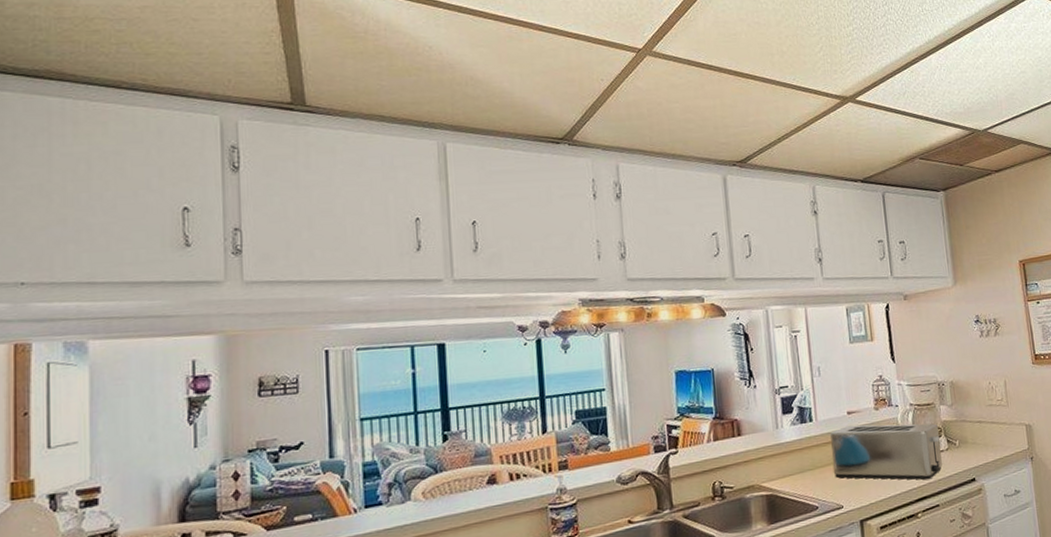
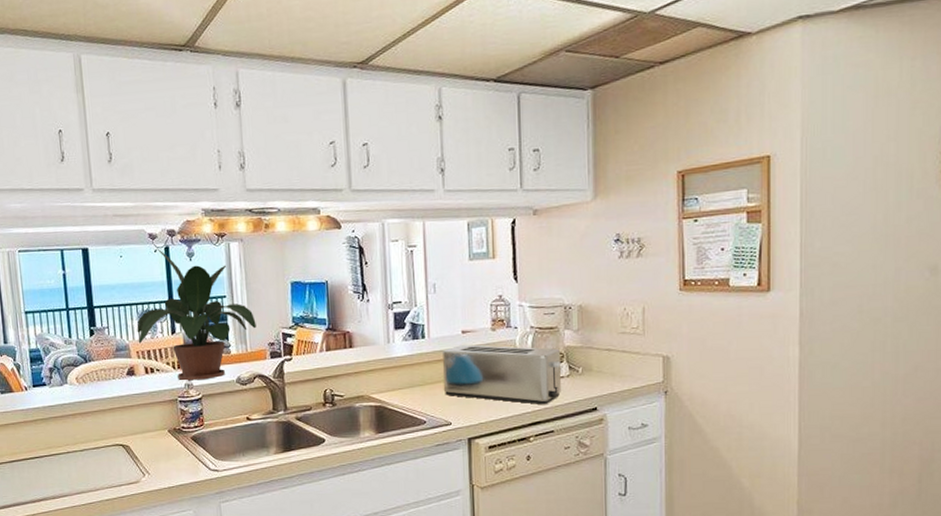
potted plant: none [501,341,639,486] -> present [137,248,256,381]

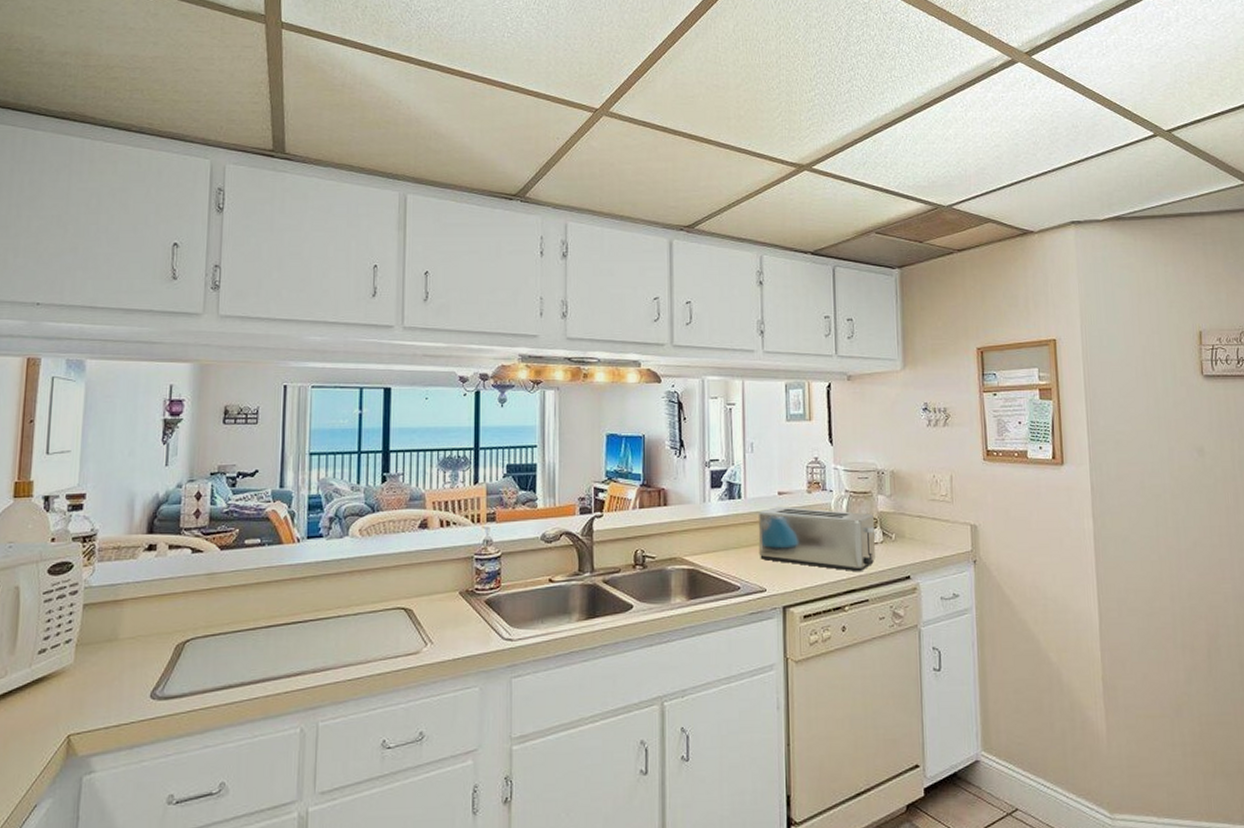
potted plant: present [137,248,256,381] -> none [435,392,567,537]

